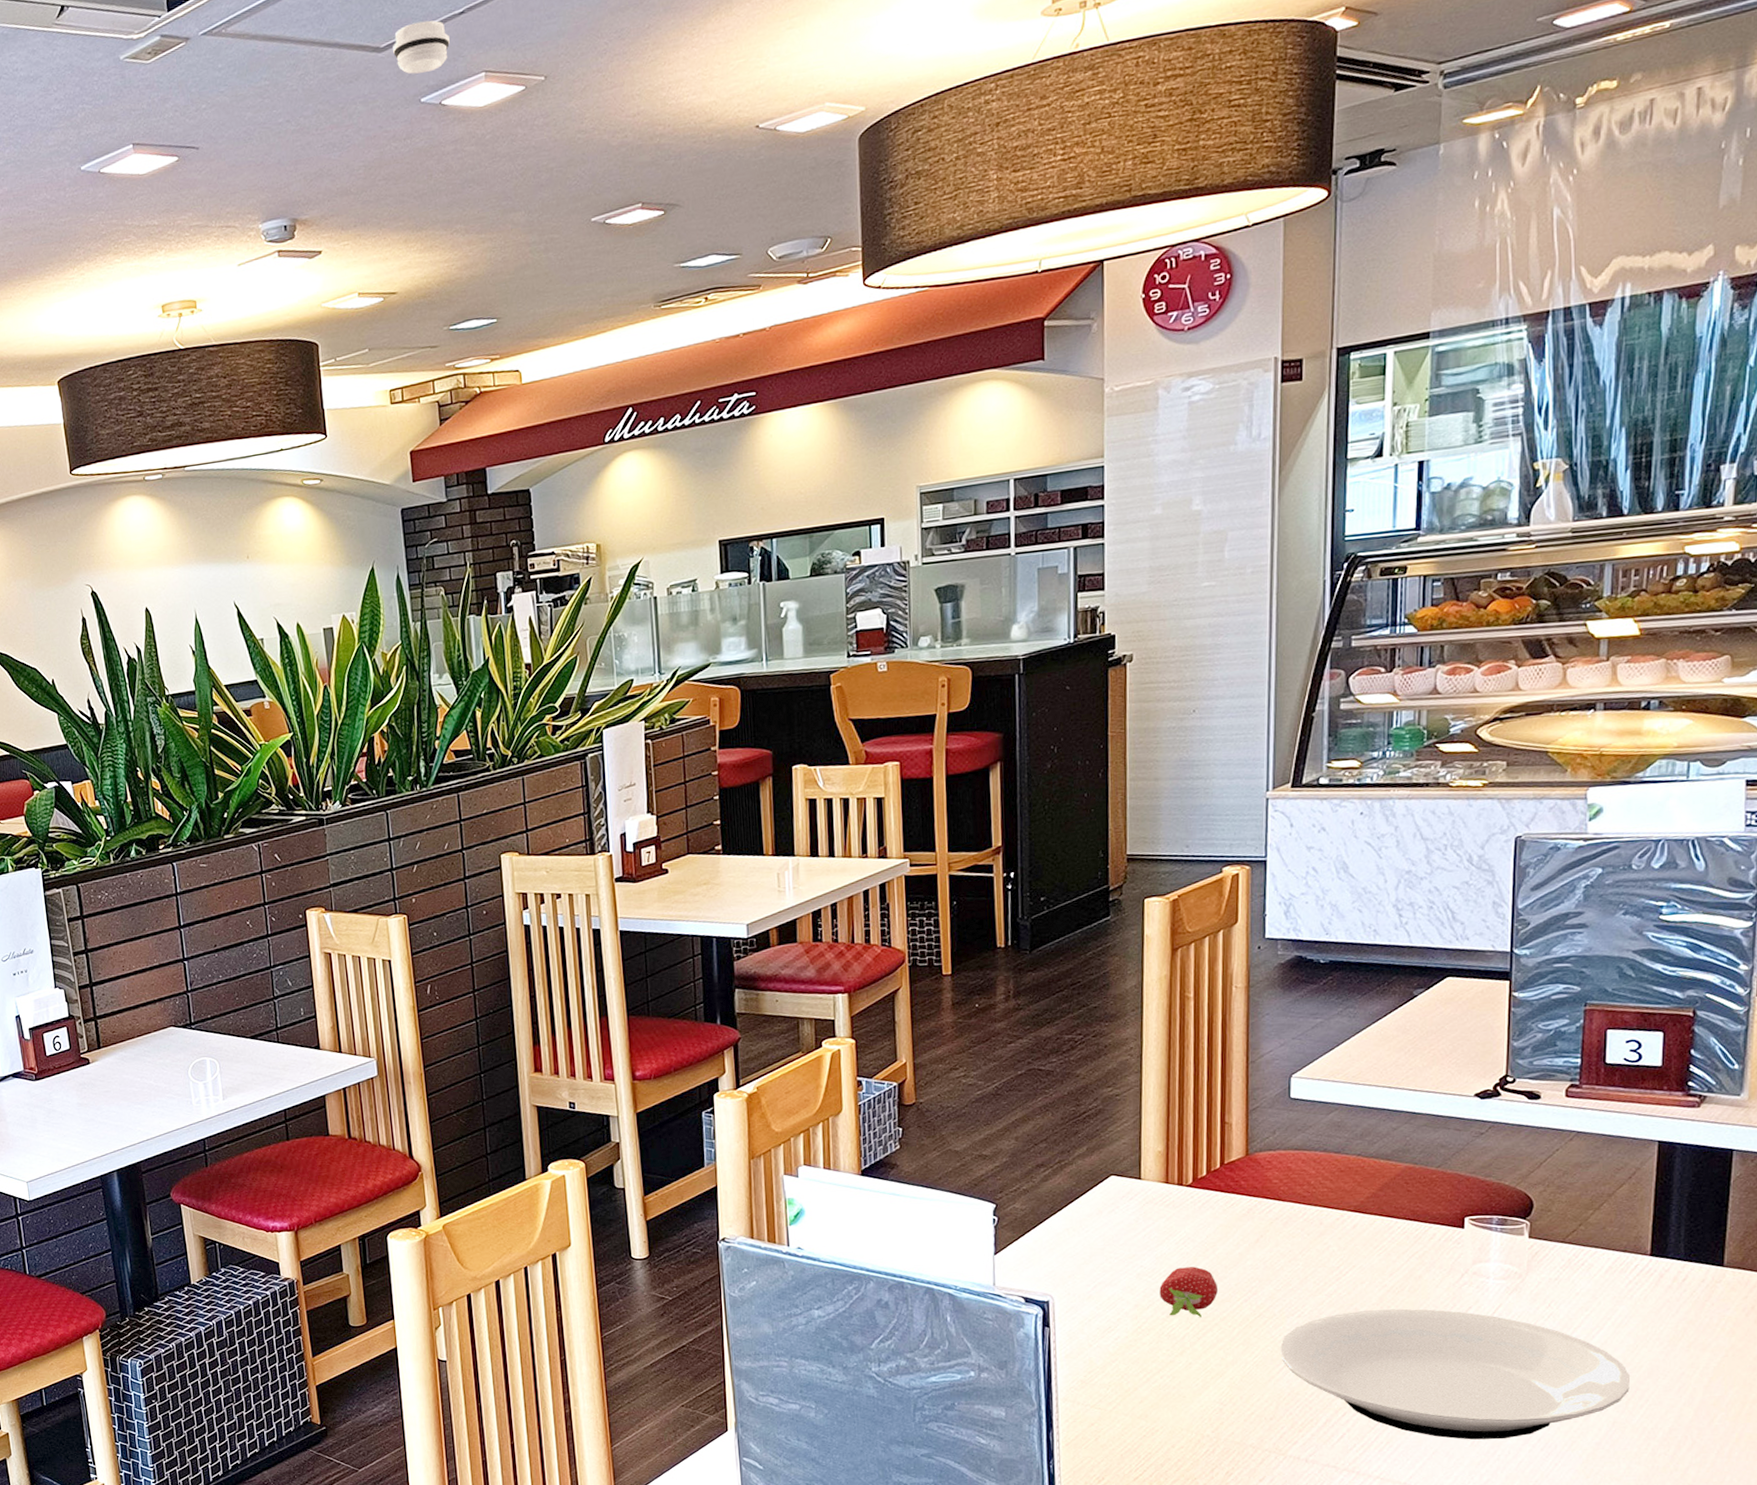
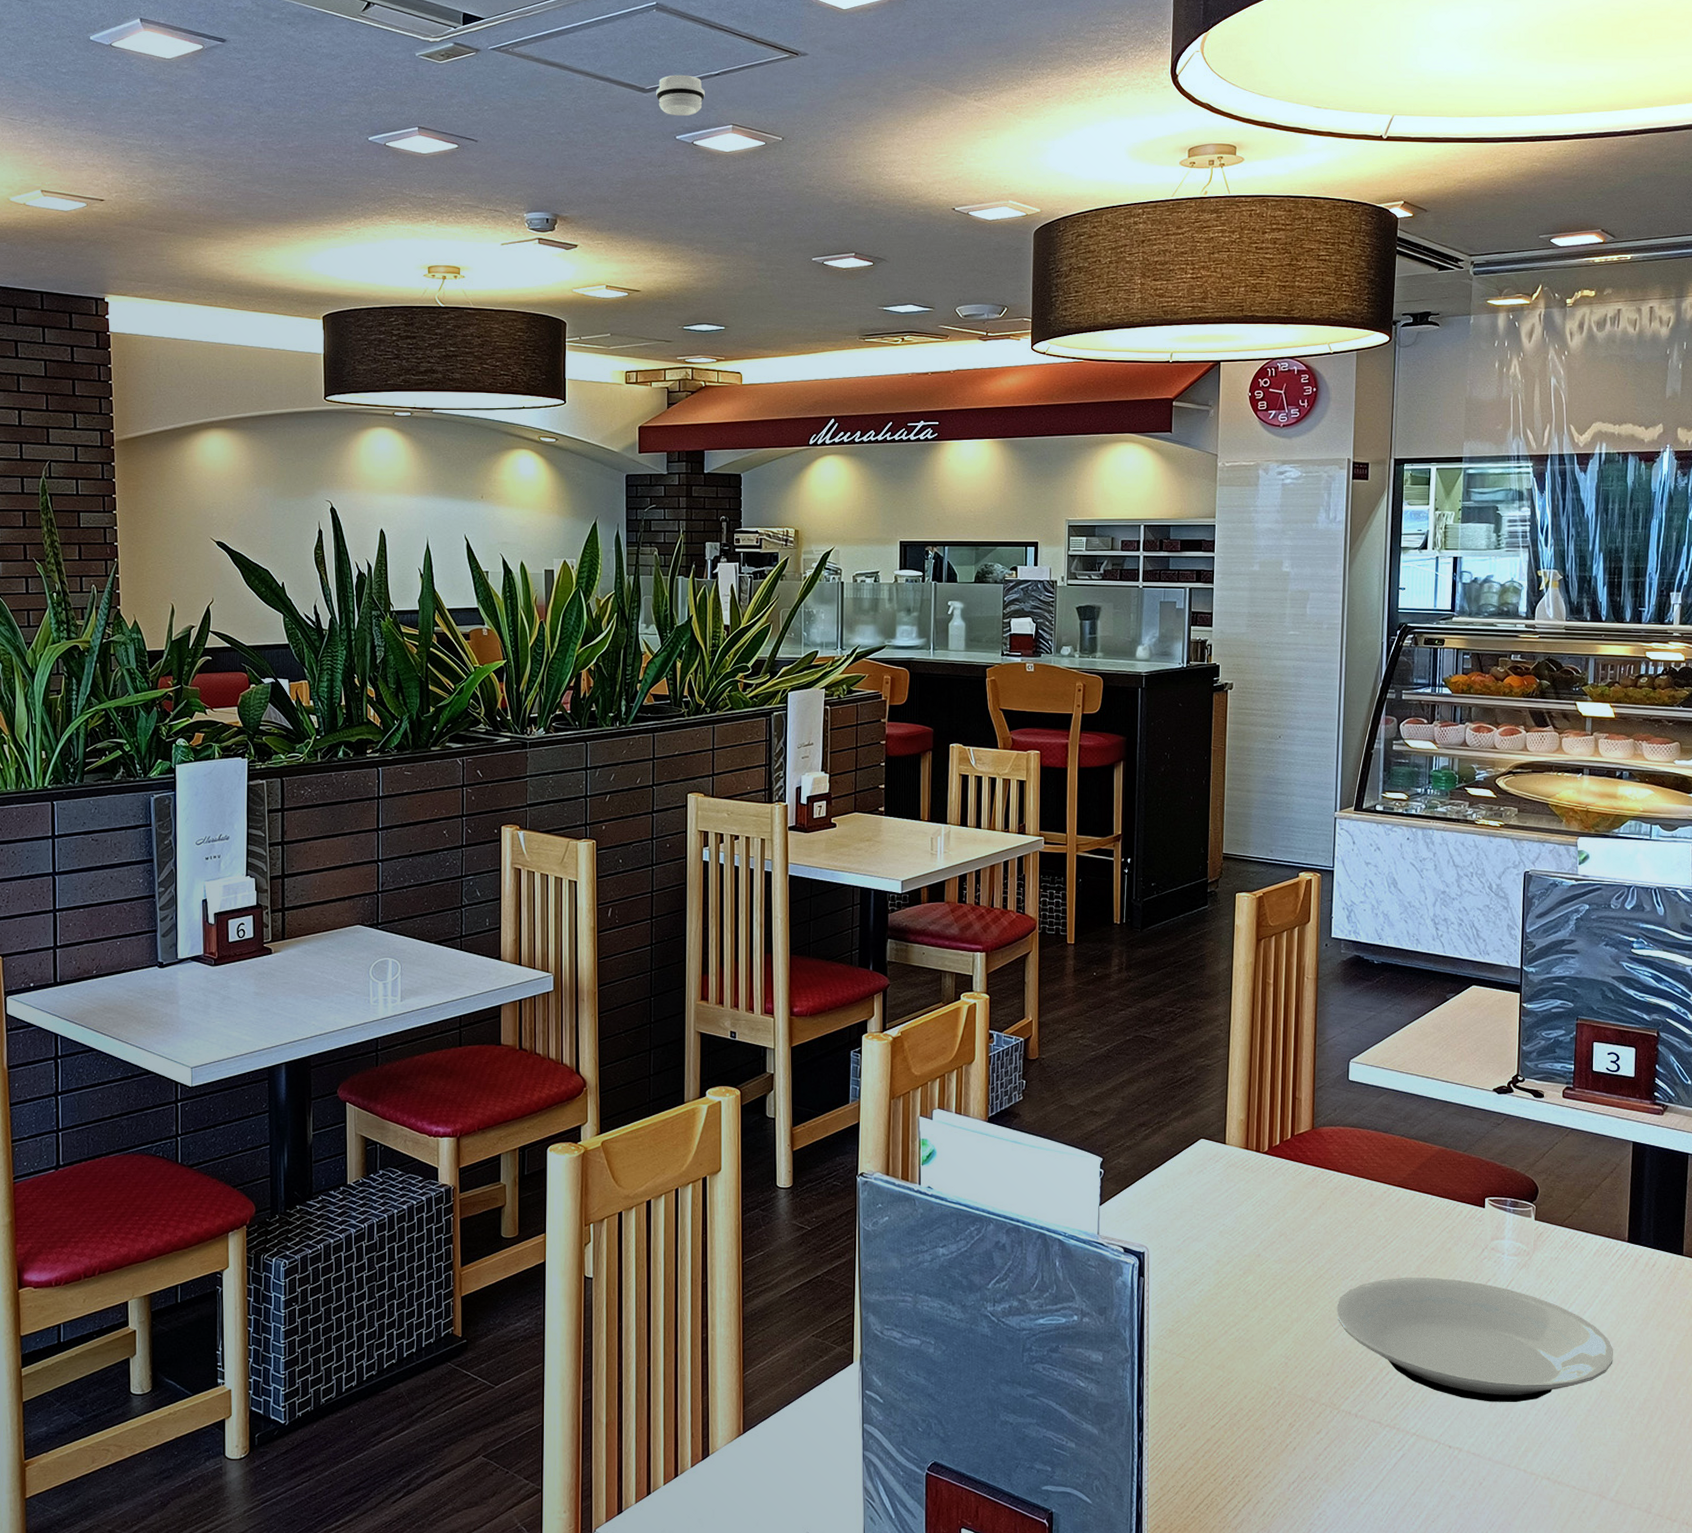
fruit: present [1159,1266,1218,1318] -> none [1238,1228,1286,1276]

